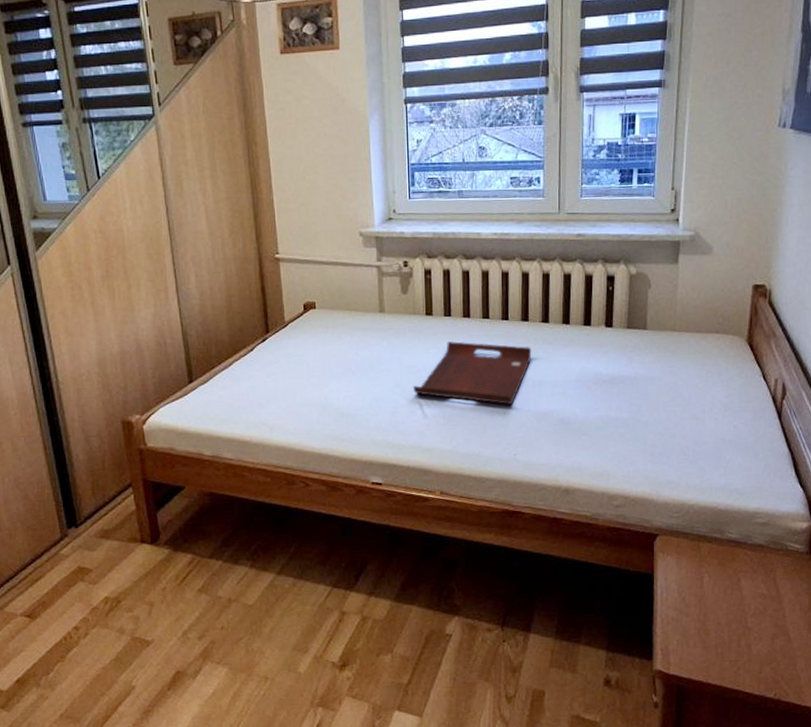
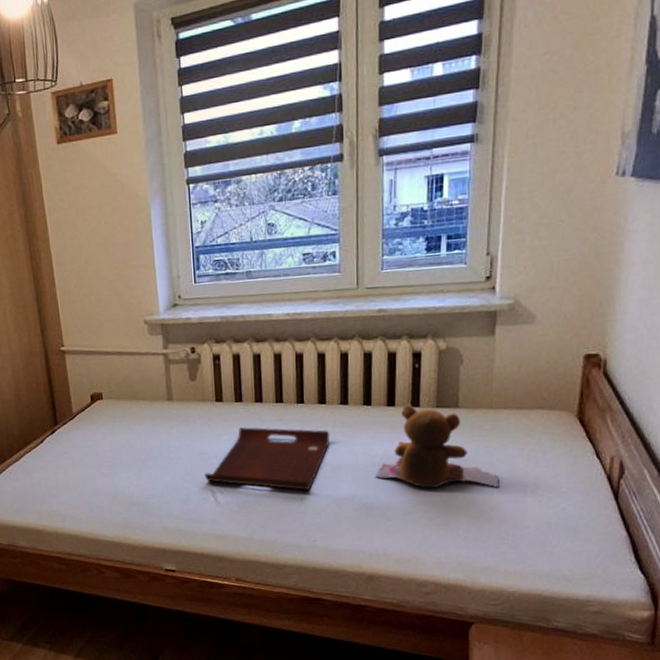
teddy bear: none [572,324,681,405] -> present [375,403,499,488]

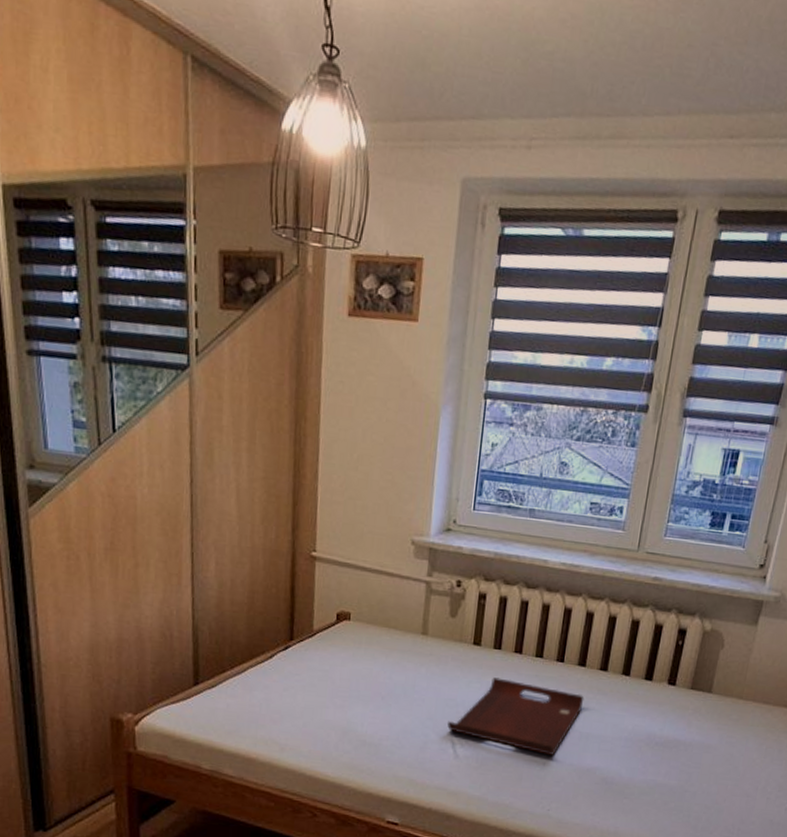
teddy bear: present [375,403,499,488] -> none [620,680,736,779]

